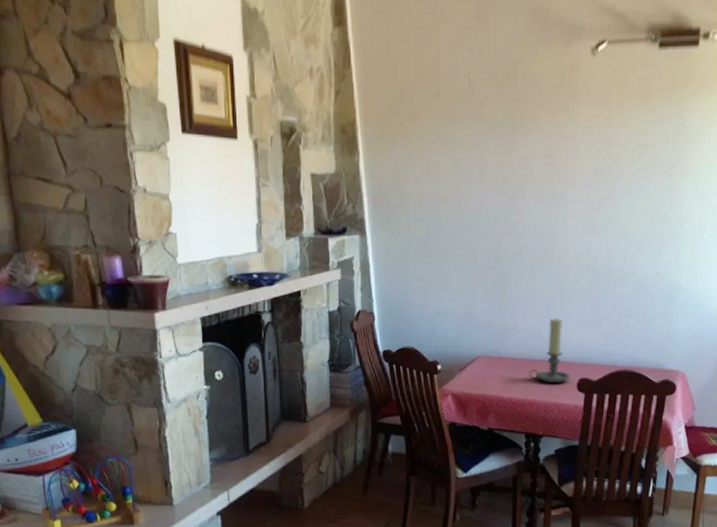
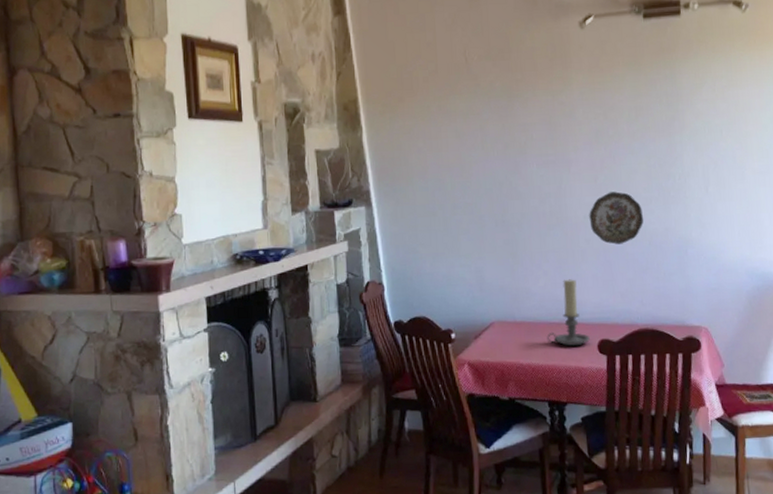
decorative plate: none [581,233,635,287] -> present [589,191,643,245]

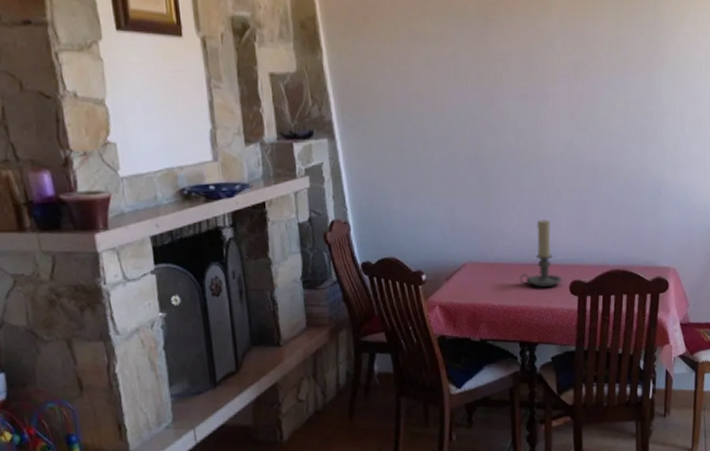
decorative plate: present [589,191,643,245] -> none [565,129,619,184]

